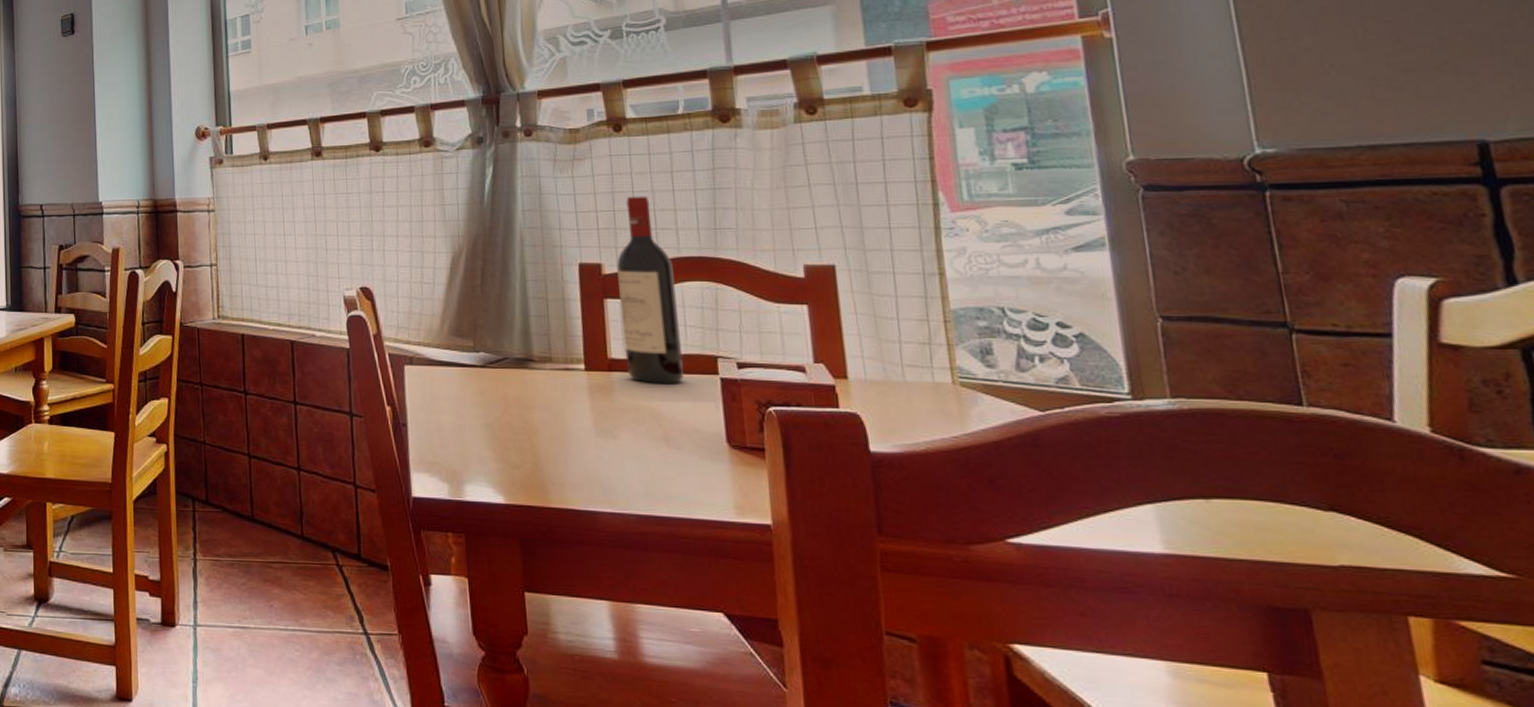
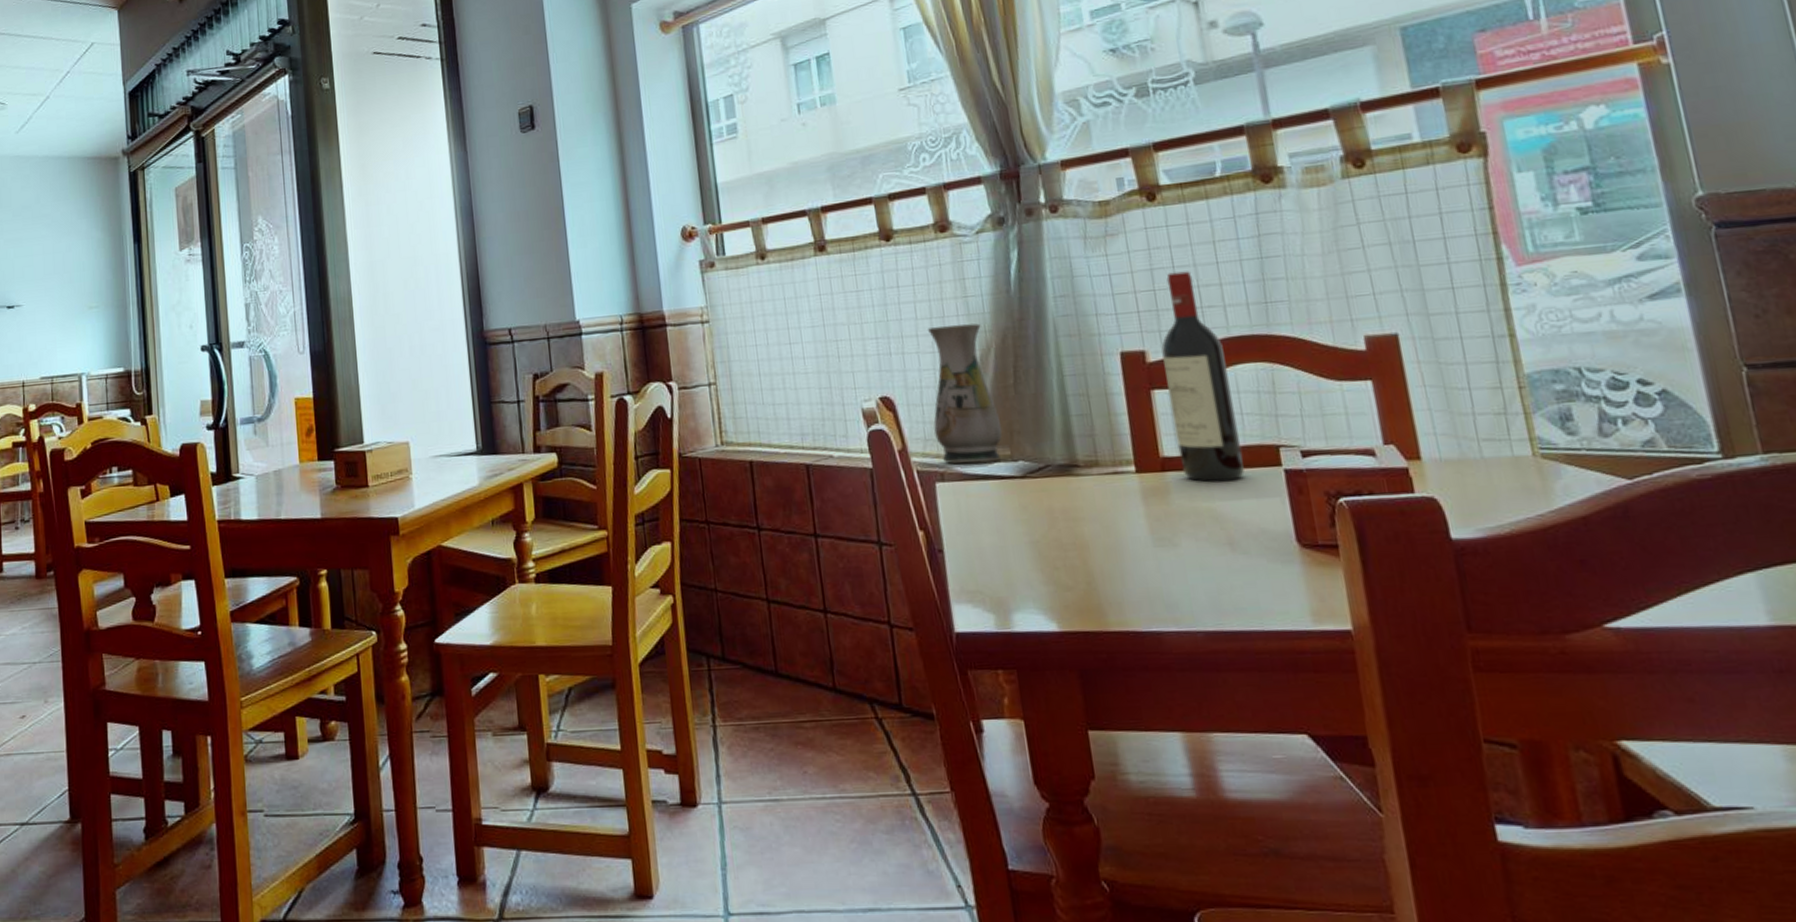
vase: none [406,229,468,351] -> present [928,323,1003,464]

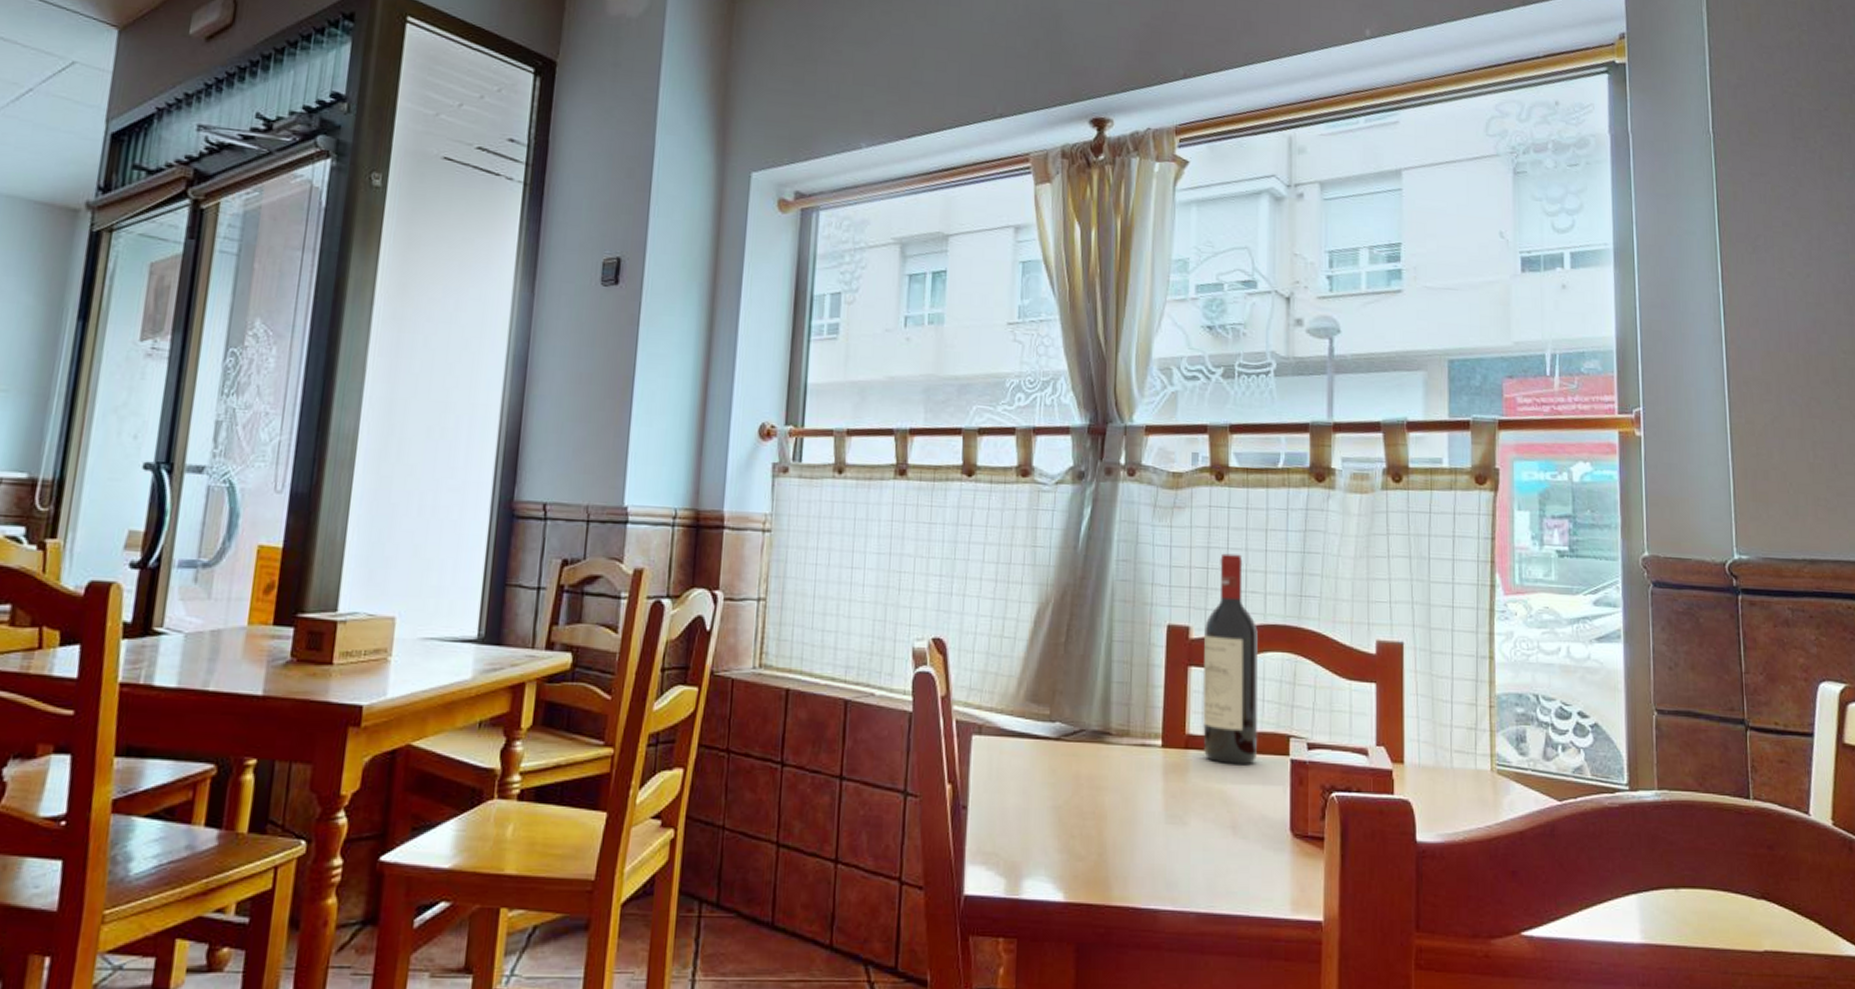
vase: present [928,323,1003,464] -> none [980,573,1046,720]

